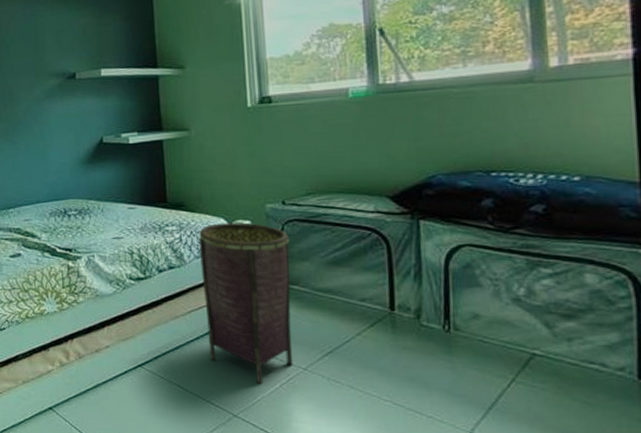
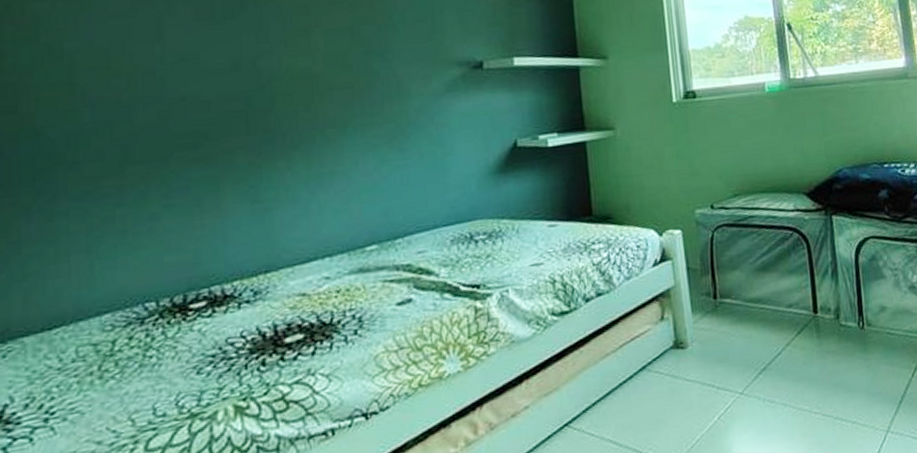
woven basket: present [199,222,293,384] -> none [628,232,730,420]

